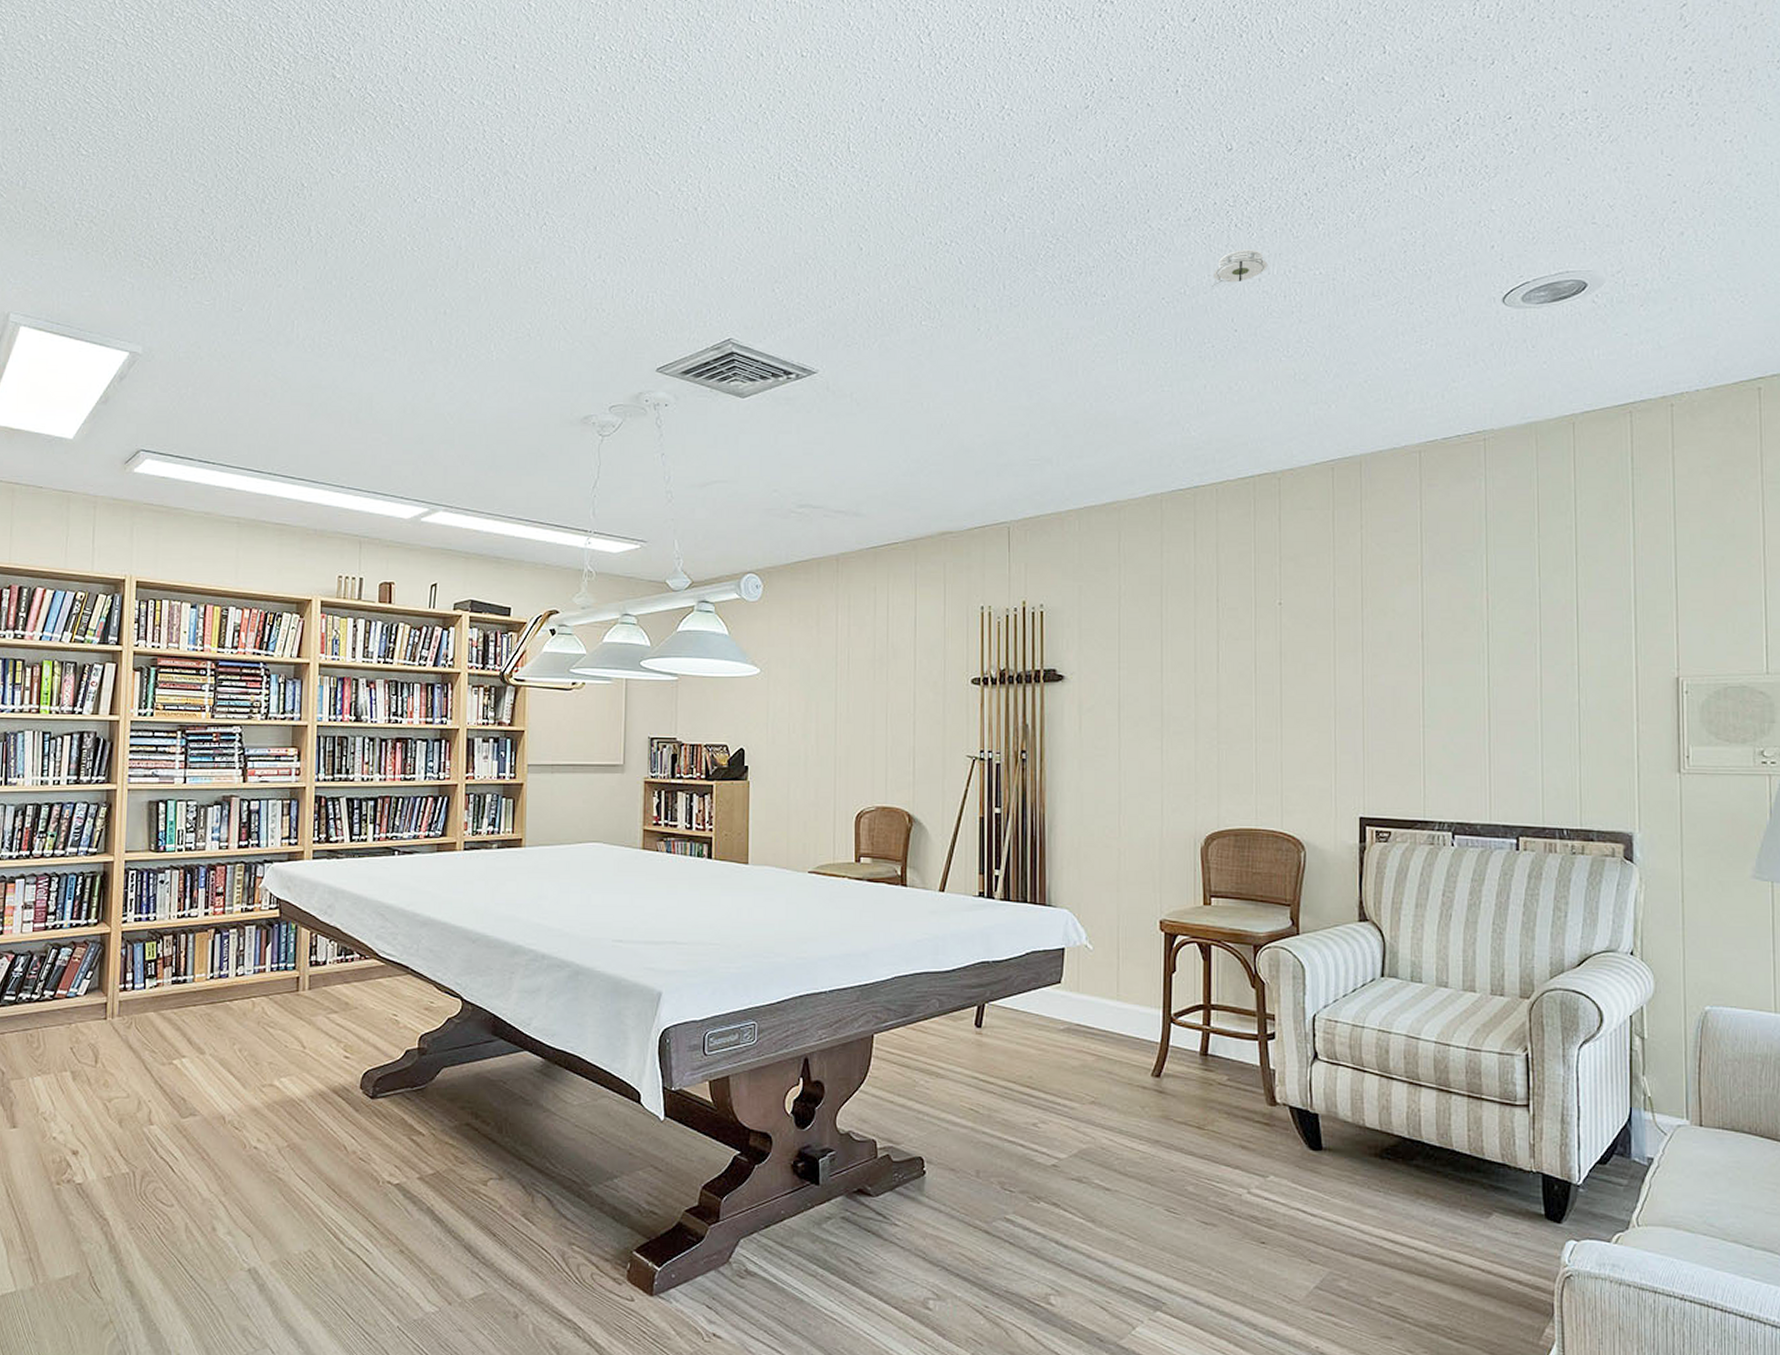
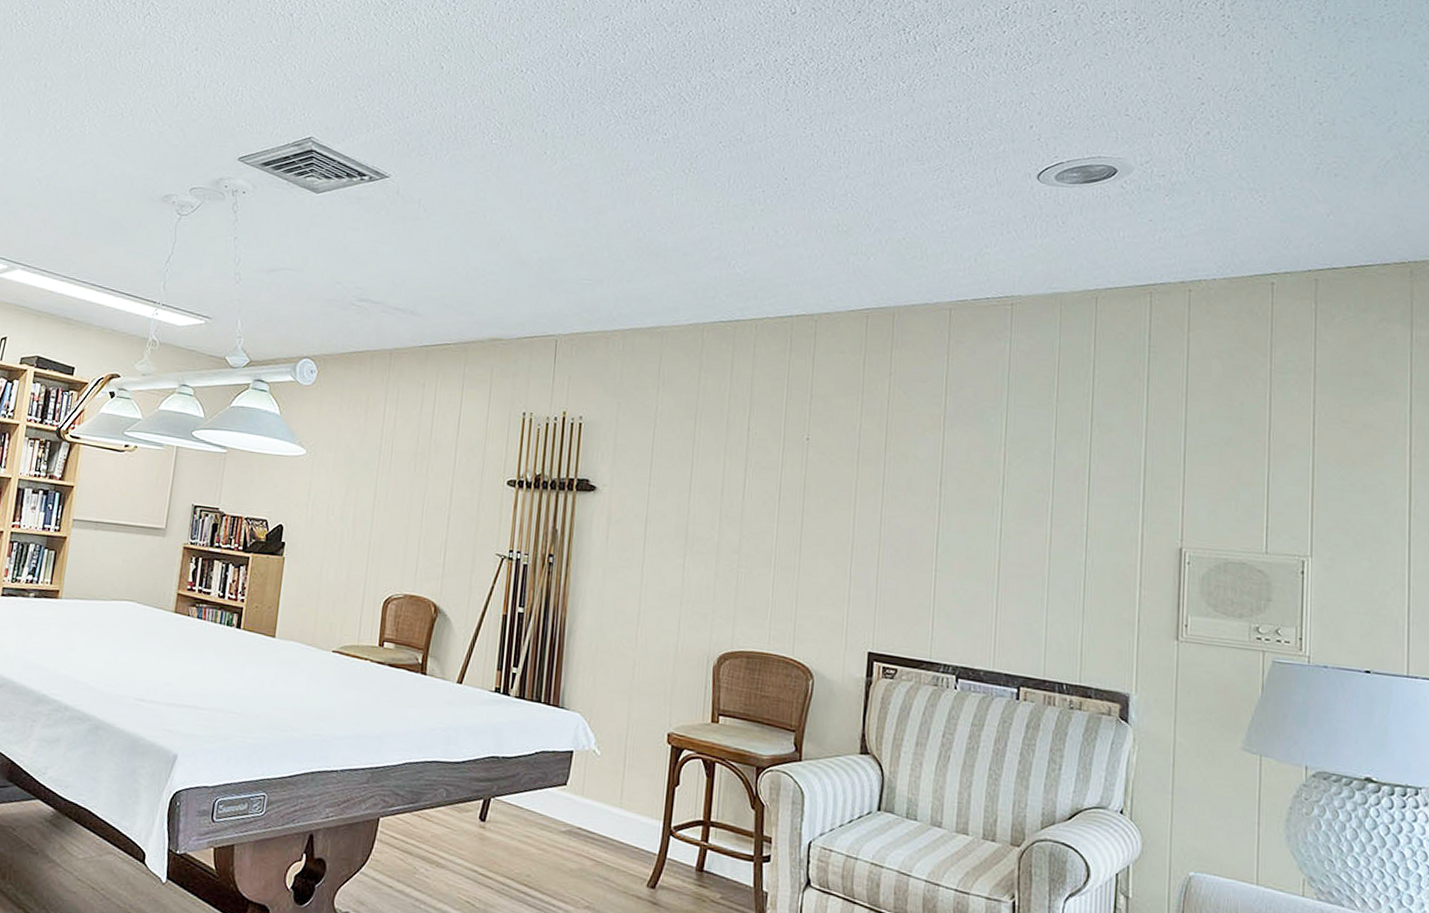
smoke detector: present [1211,249,1268,287] -> none [766,105,821,137]

